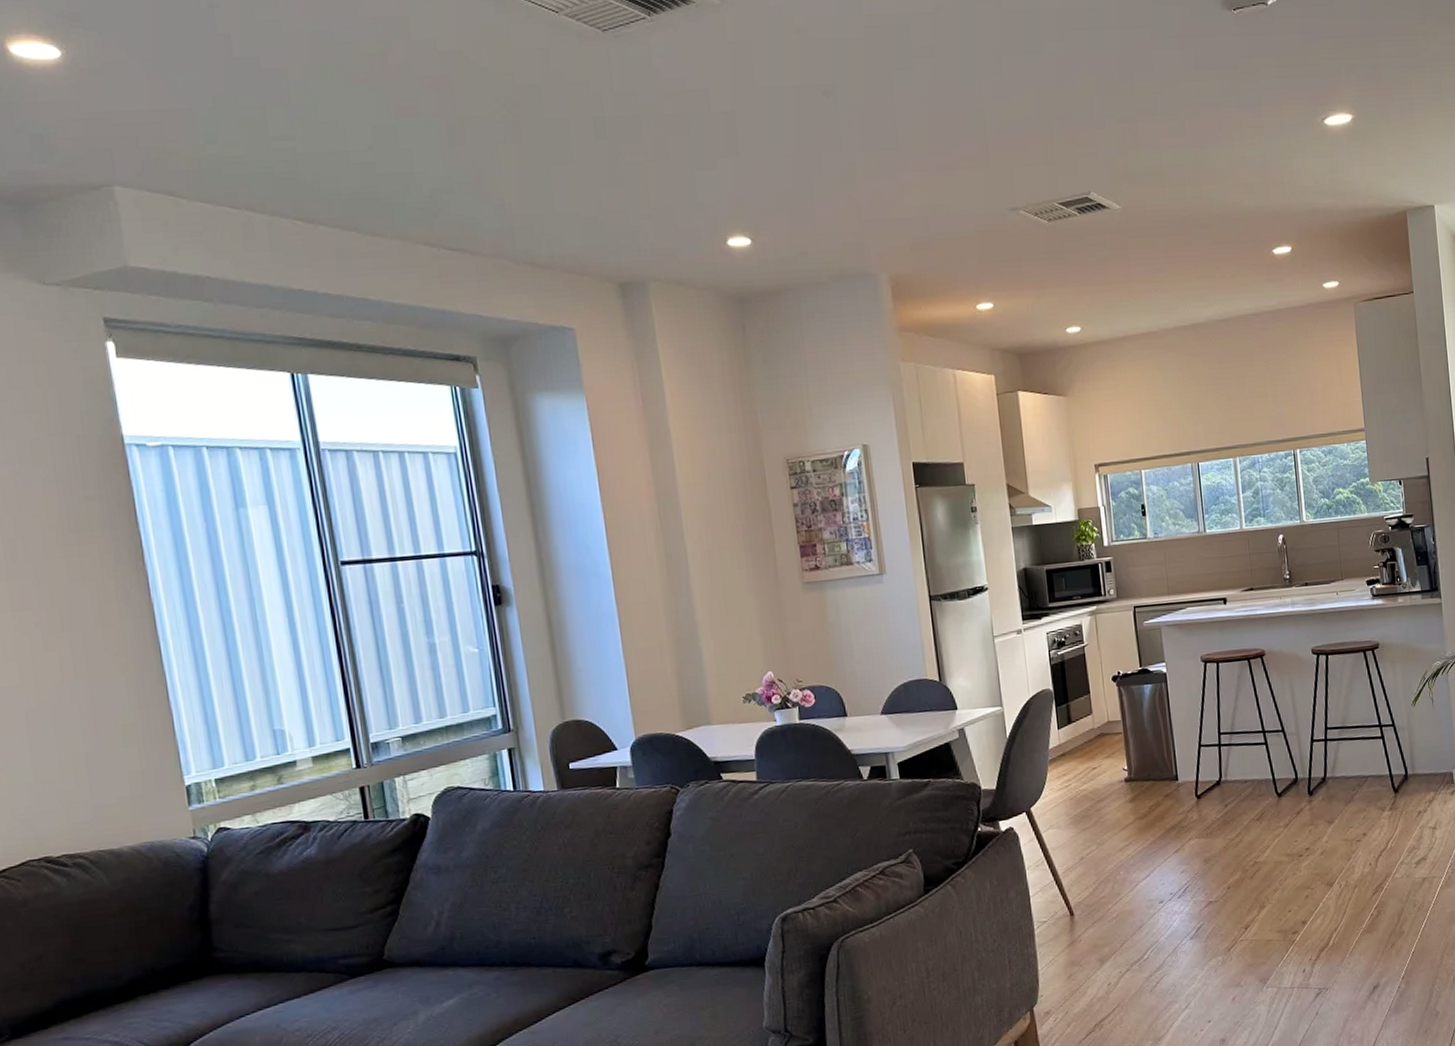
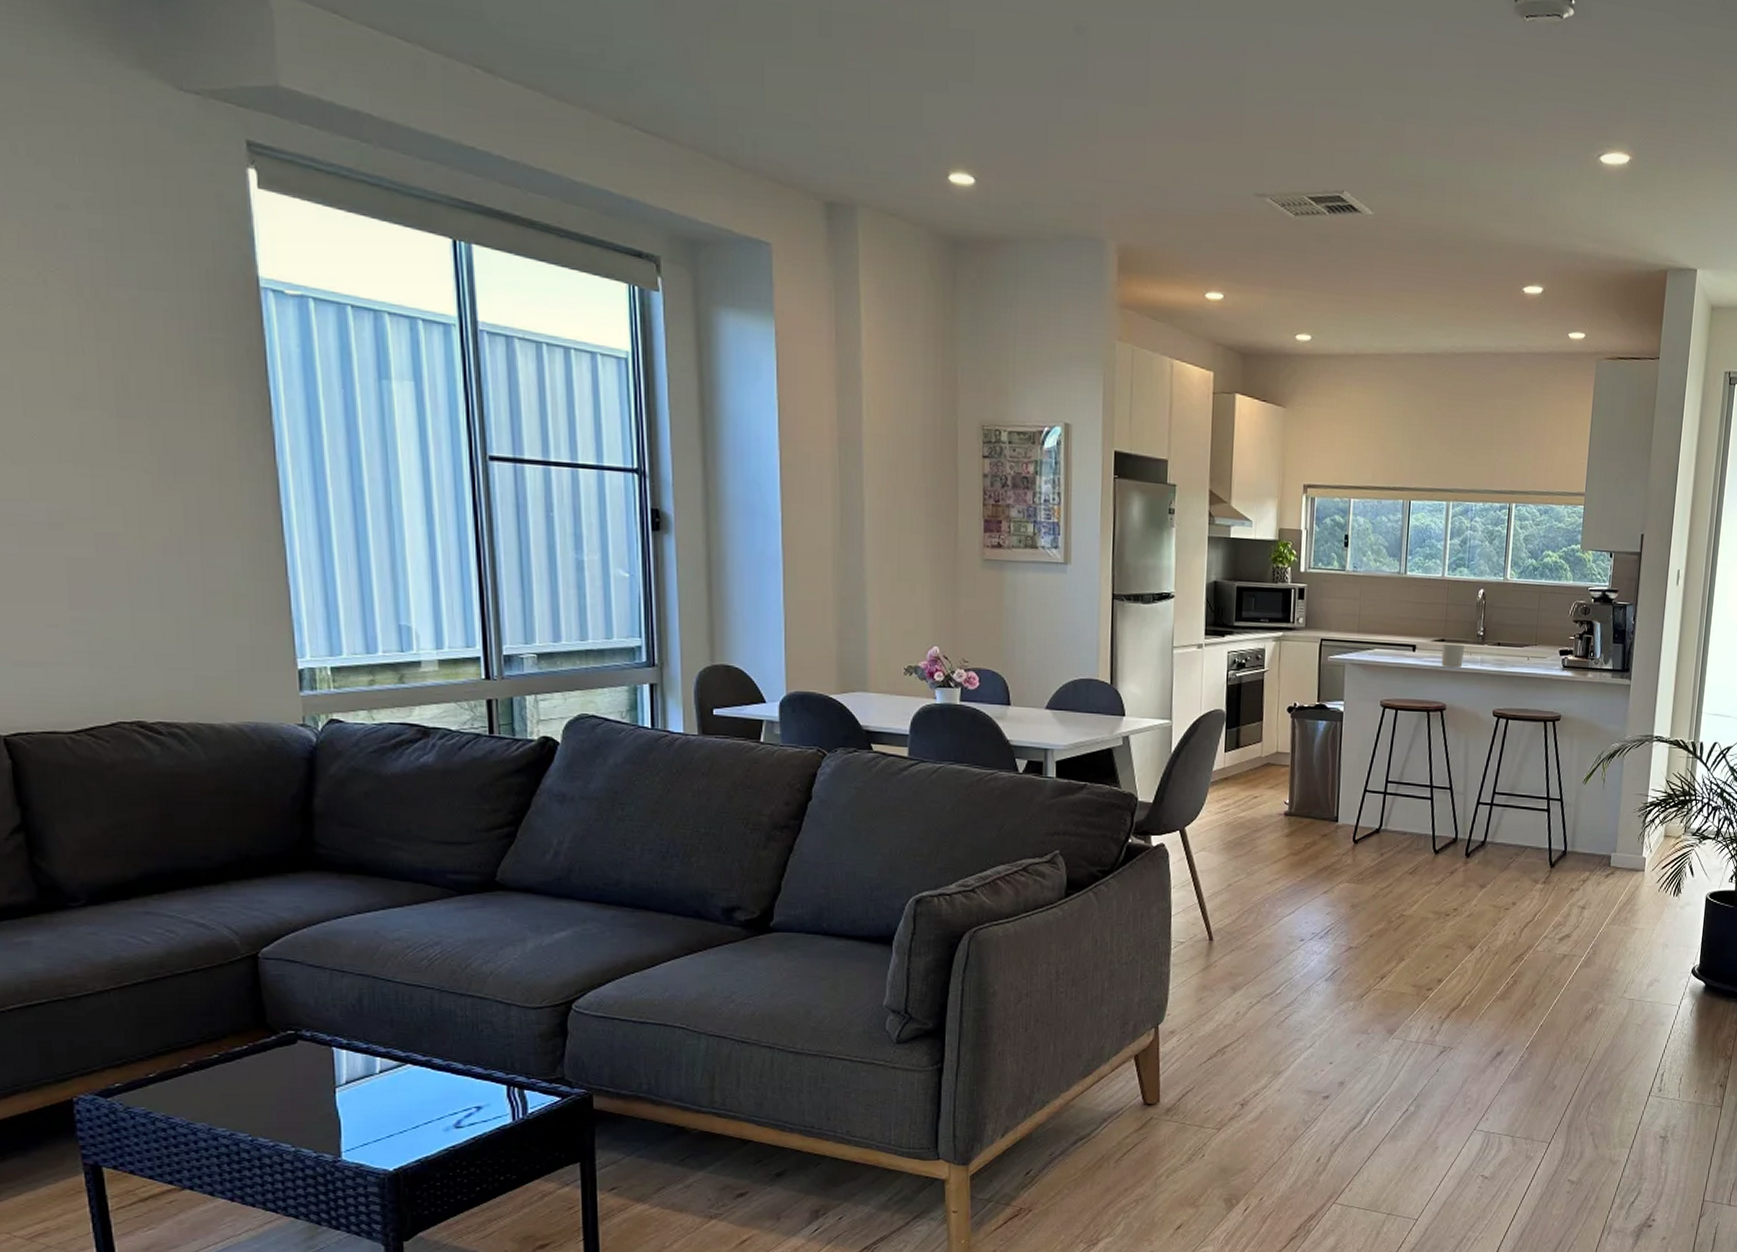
mug: none [1251,590,1275,614] -> present [1441,643,1464,667]

